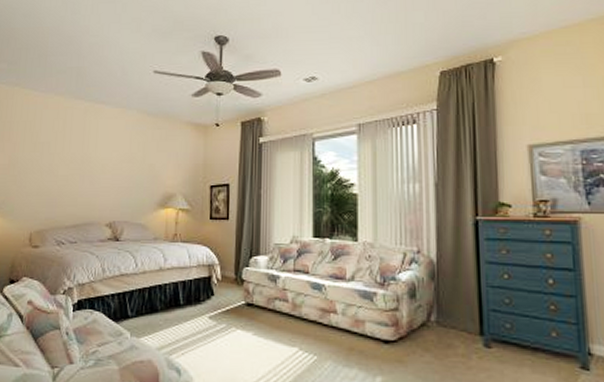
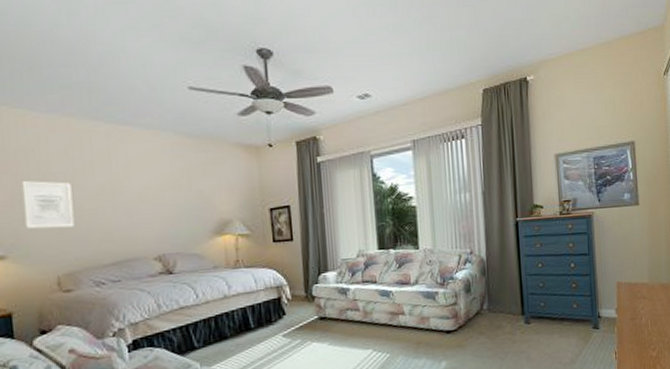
wall art: none [15,147,52,190] -> present [21,180,75,229]

